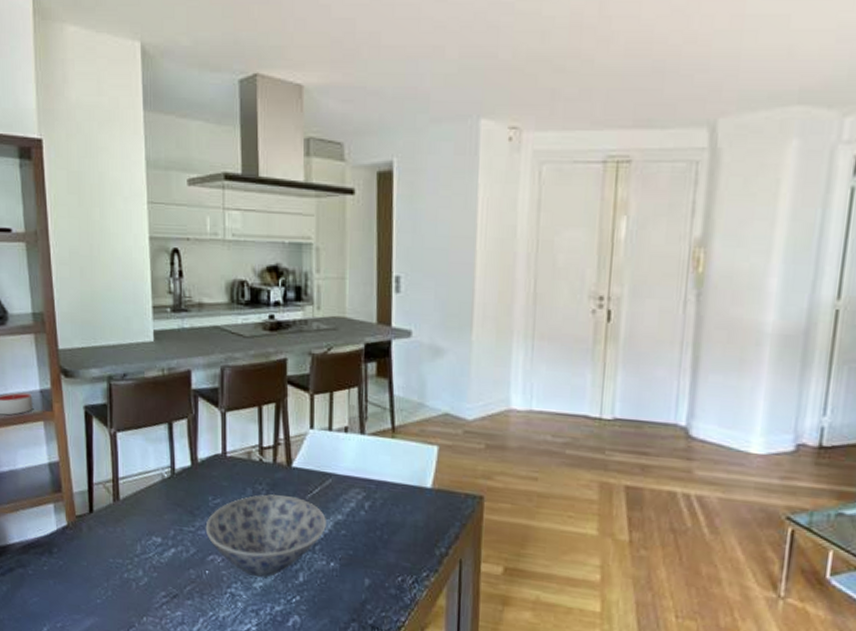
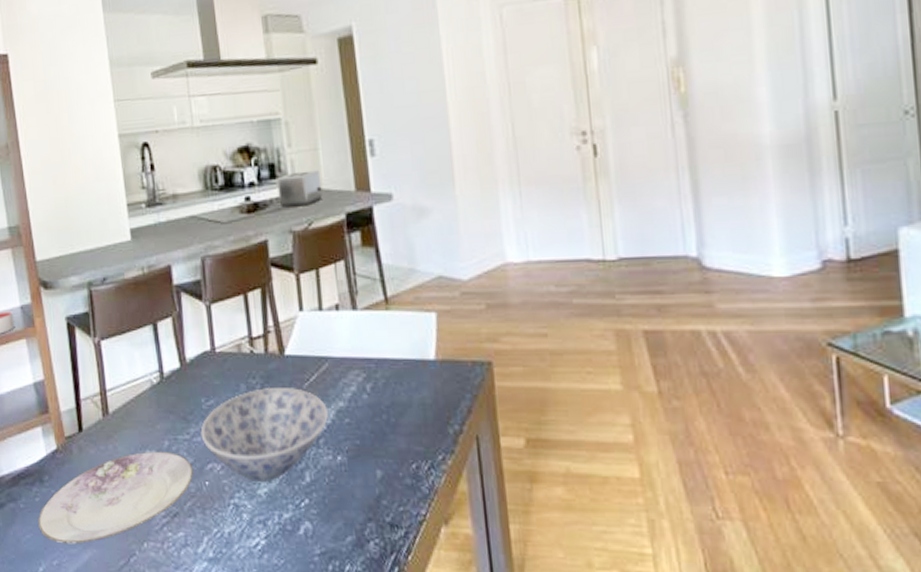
plate: none [45,537,196,612] -> present [38,451,194,545]
toaster: none [302,297,345,332] -> present [277,170,323,208]

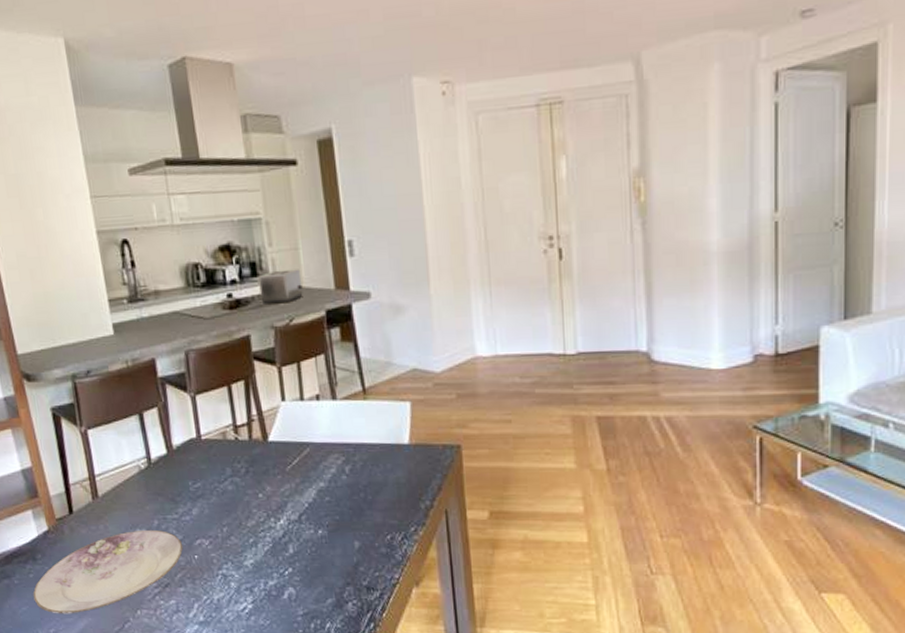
bowl: present [200,388,328,482] -> none [188,471,310,554]

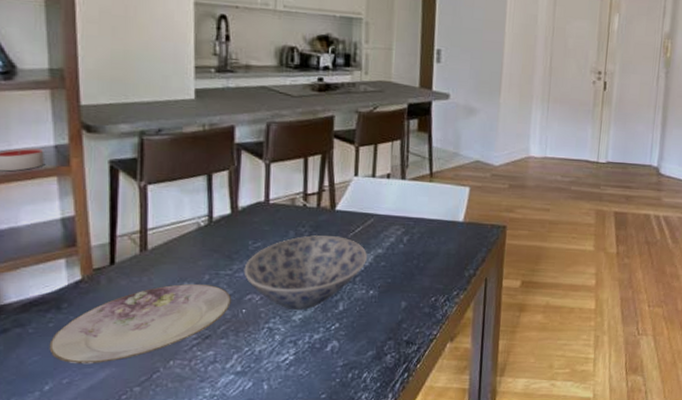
bowl: none [188,471,310,554] -> present [243,235,367,310]
toaster: present [258,269,303,305] -> none [350,64,391,93]

